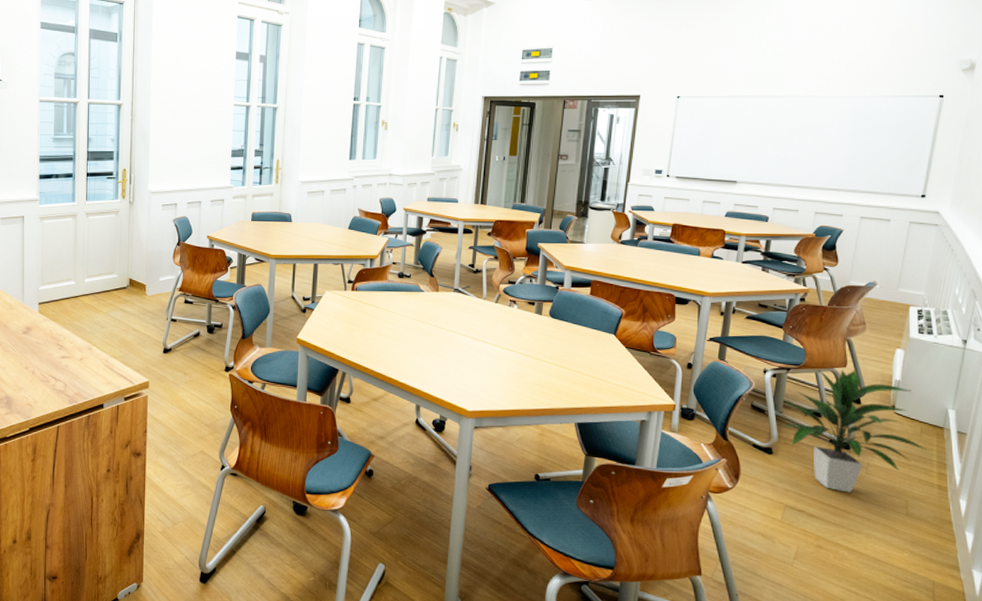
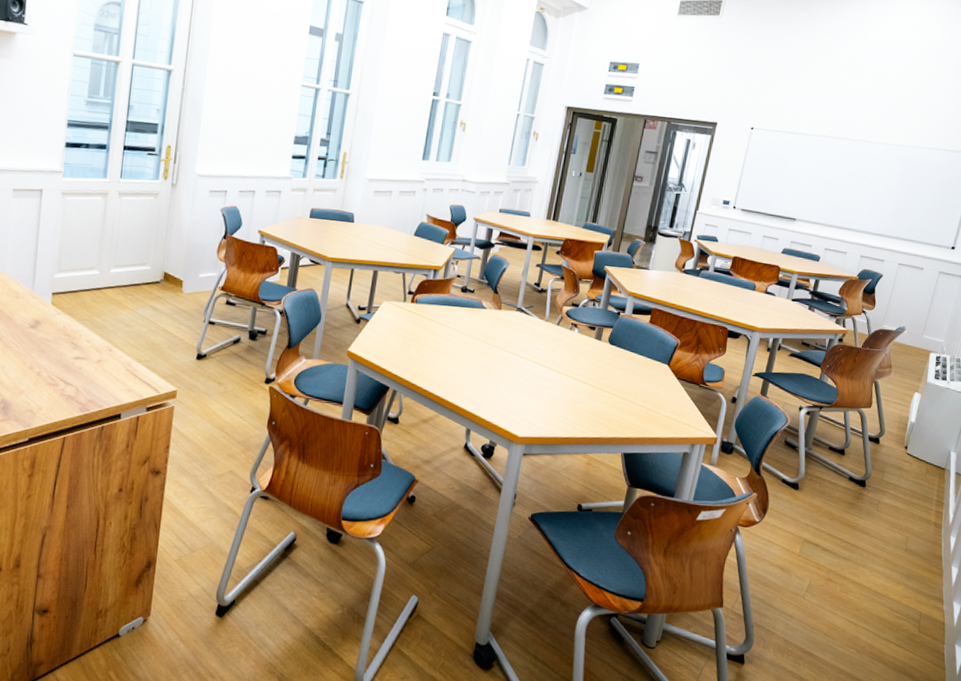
indoor plant: present [780,366,929,493] -> none [807,405,931,529]

